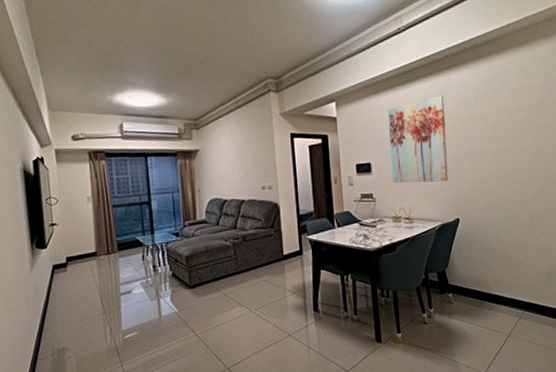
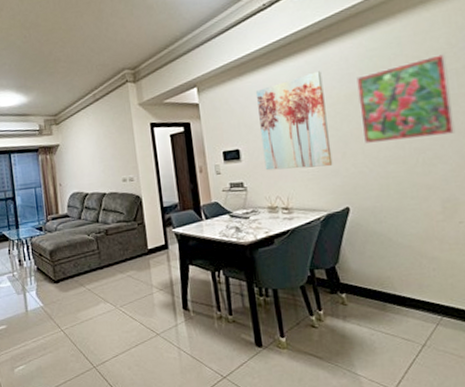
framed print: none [471,89,544,163] -> present [356,54,456,143]

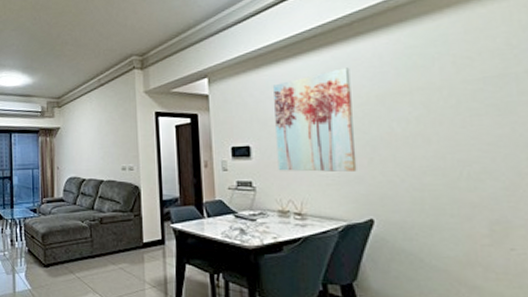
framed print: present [356,54,456,143] -> none [390,56,512,150]

